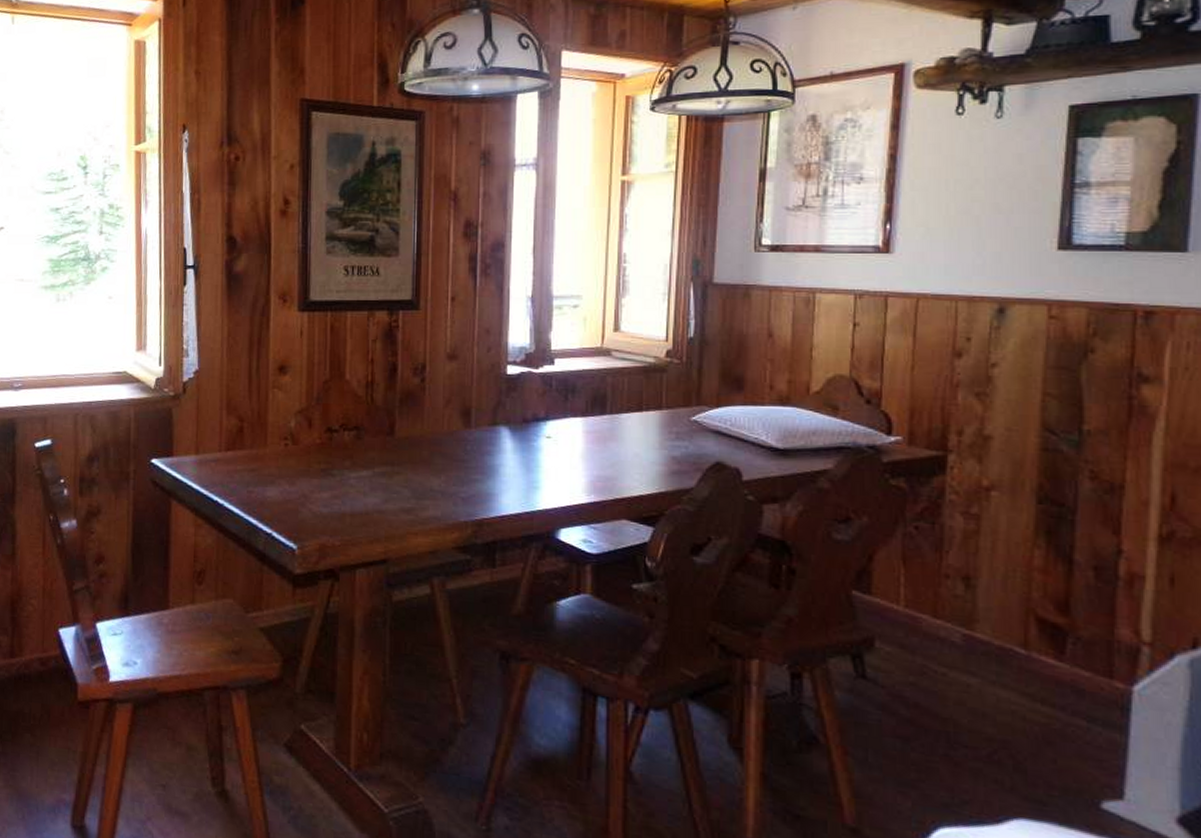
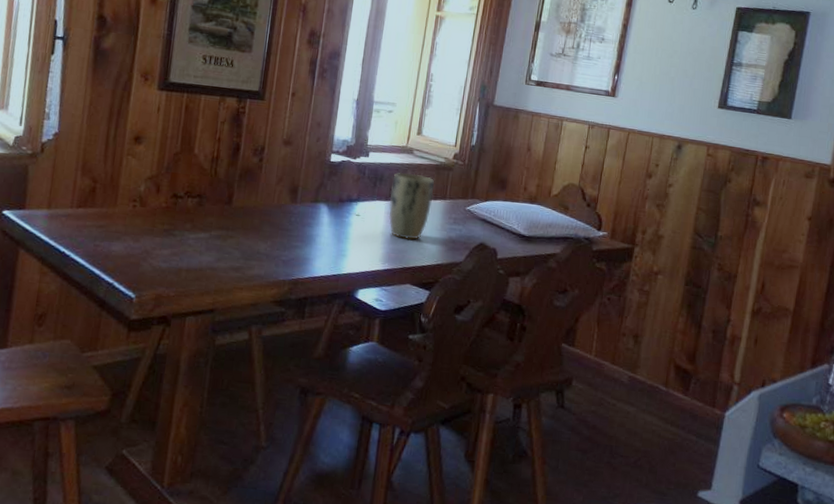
plant pot: none [587,379,645,463] -> present [388,172,434,240]

